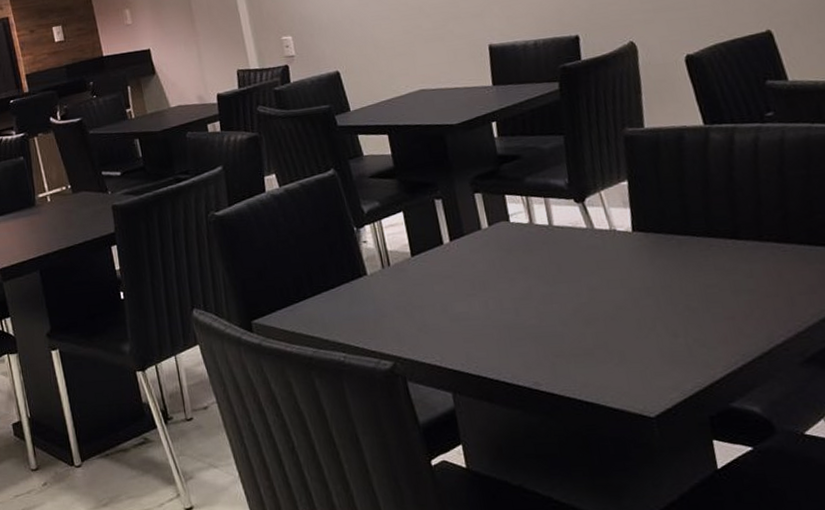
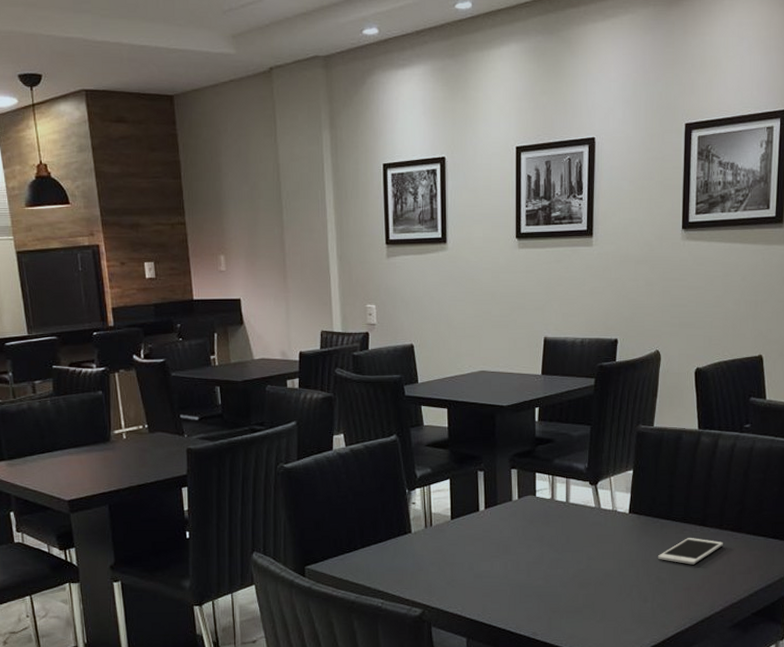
cell phone: none [680,254,769,288] -> present [657,538,724,565]

